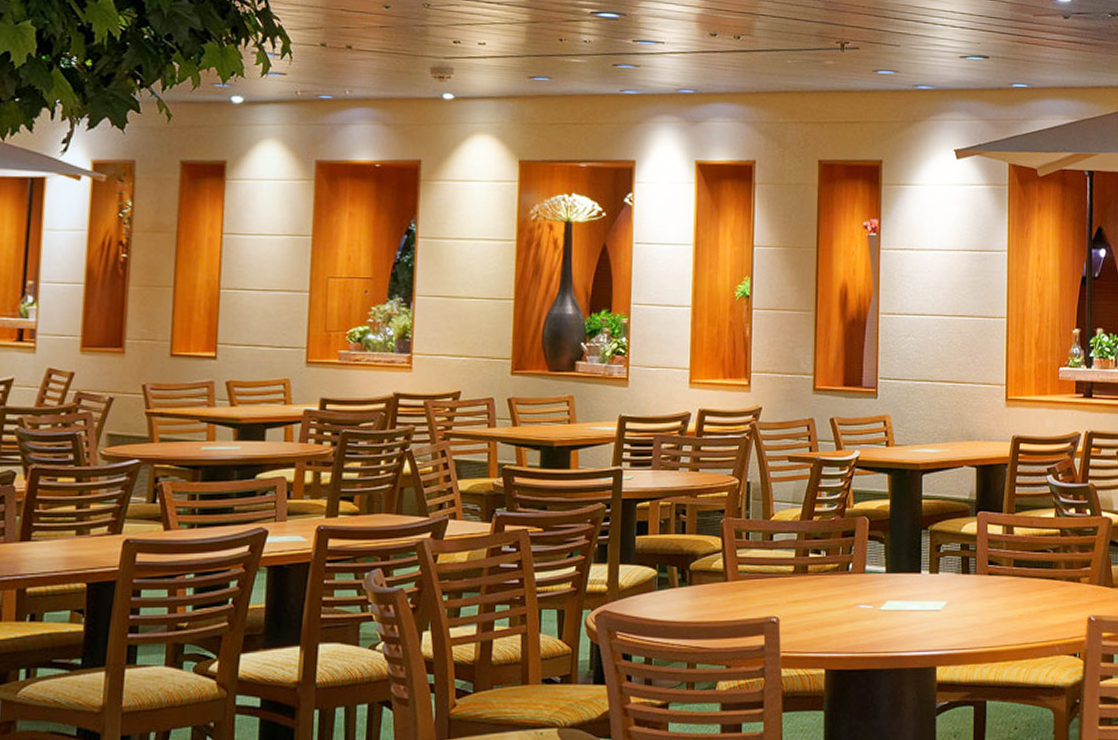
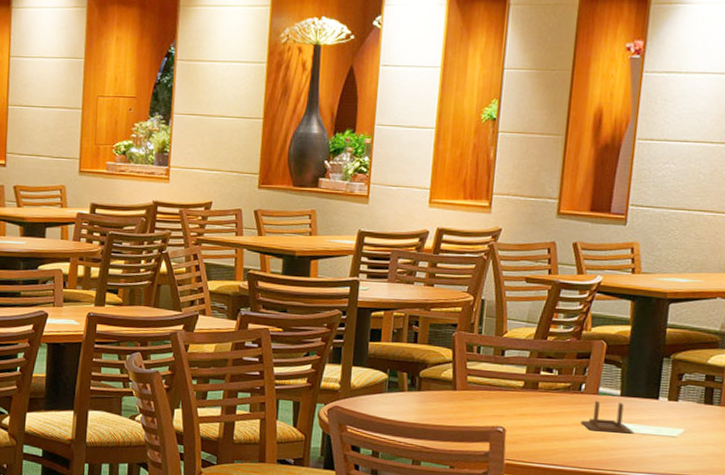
napkin holder: none [851,579,901,612] -> present [581,400,634,434]

